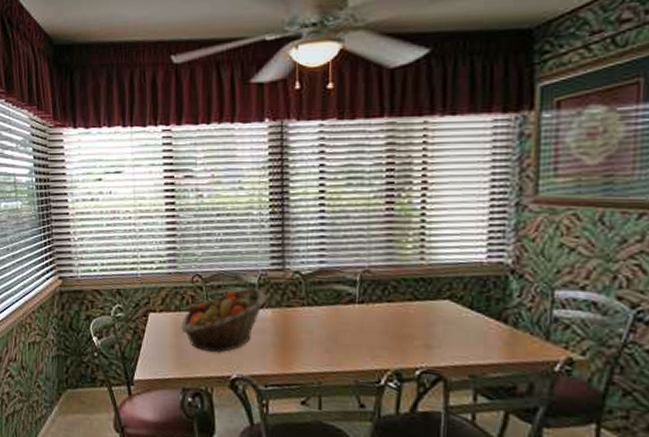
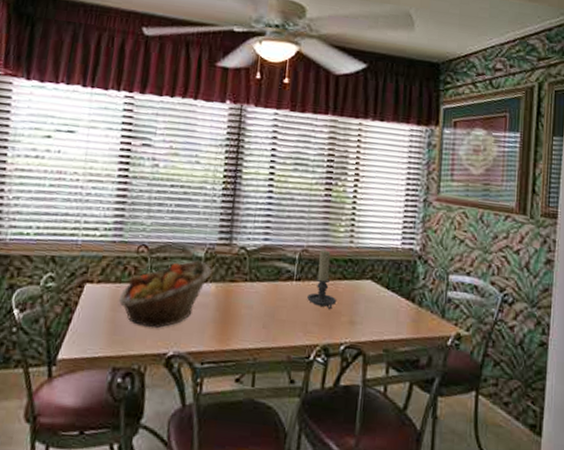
candle holder: none [373,269,407,332] -> present [307,250,336,309]

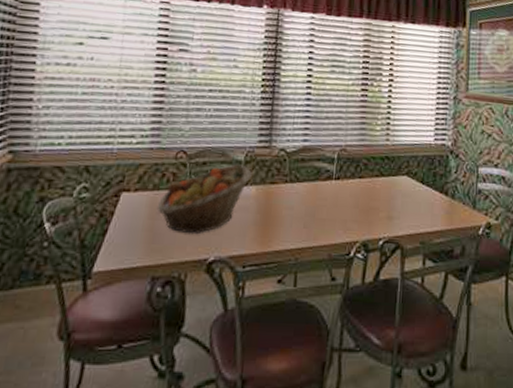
candle holder: present [307,250,336,309] -> none [346,148,374,205]

